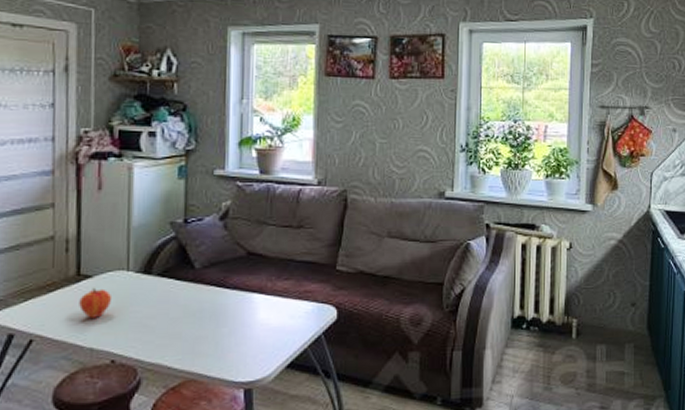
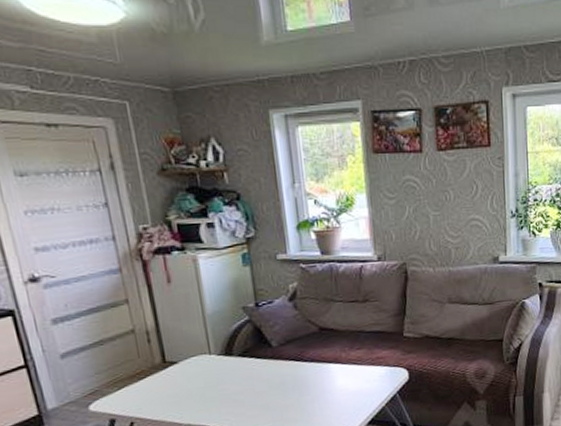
fruit: present [79,287,113,318] -> none [169,371,200,399]

